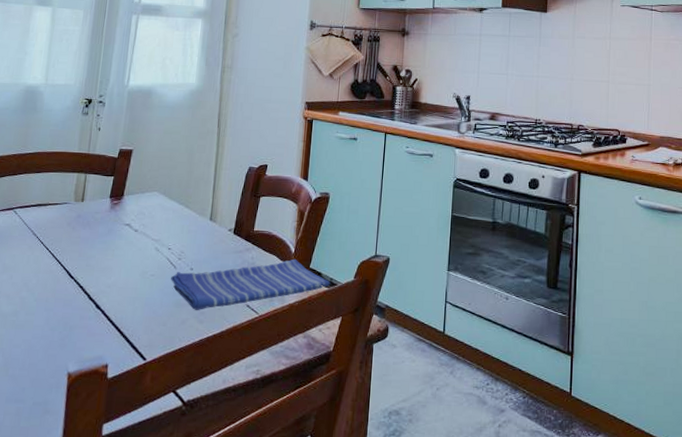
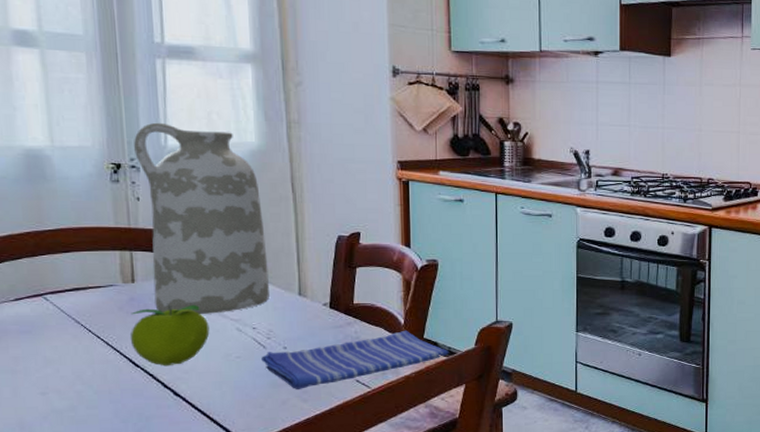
fruit: none [71,223,134,280] -> present [131,304,210,367]
vase: none [95,65,192,233] -> present [134,122,269,314]

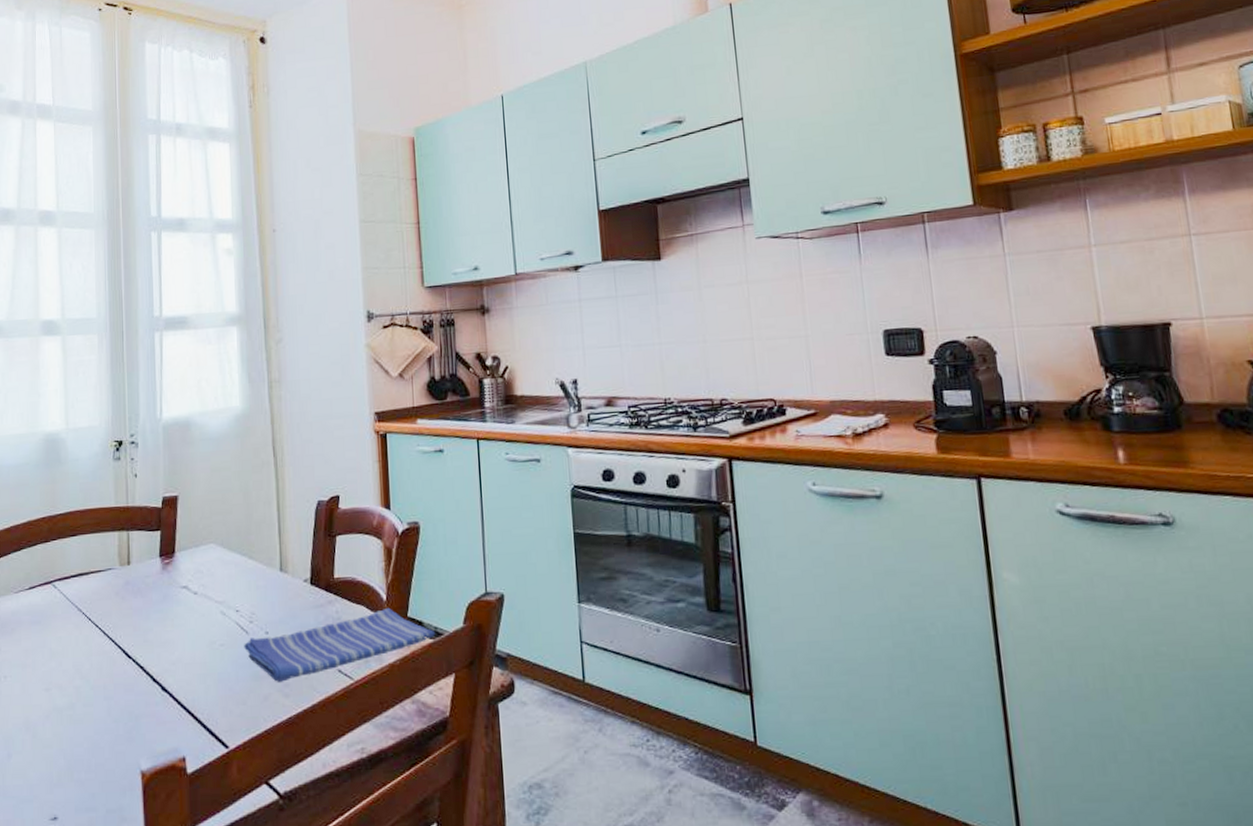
fruit: present [131,304,210,367] -> none [125,586,196,657]
vase: present [134,122,269,314] -> none [134,395,252,597]

